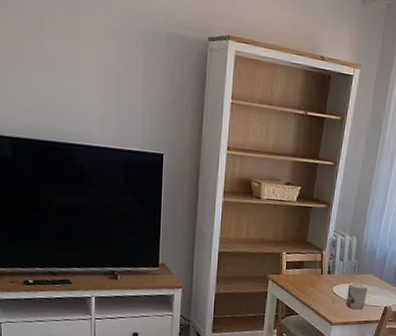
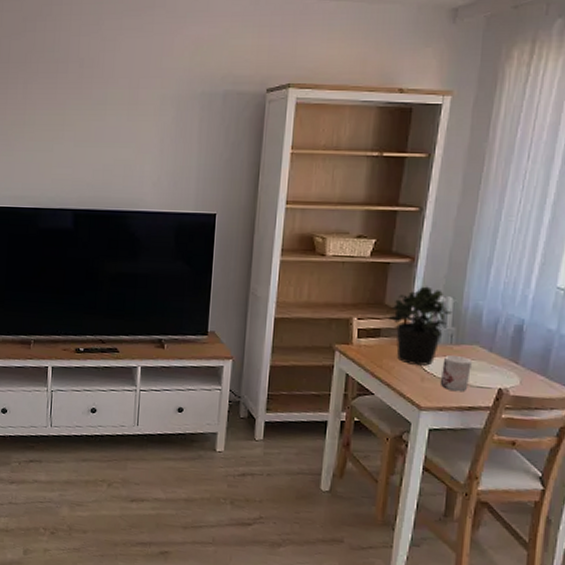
potted plant: none [310,227,356,292] -> present [389,286,453,367]

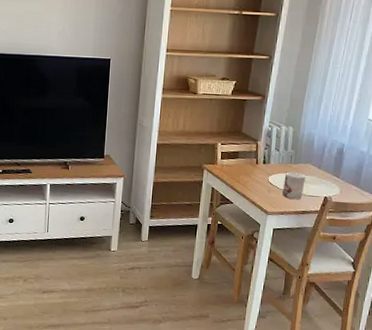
potted plant: present [389,286,453,367] -> none [245,118,292,181]

